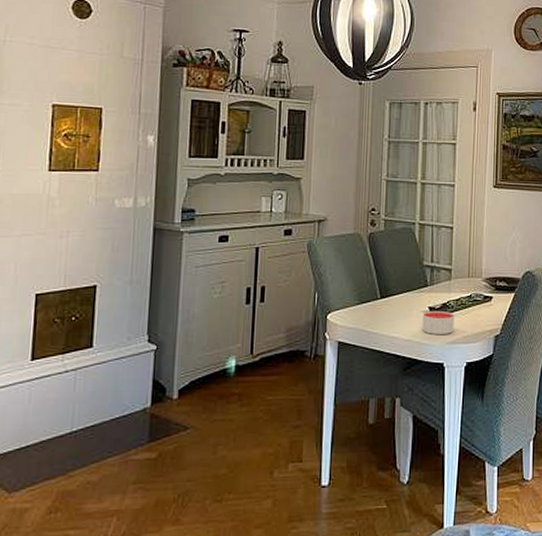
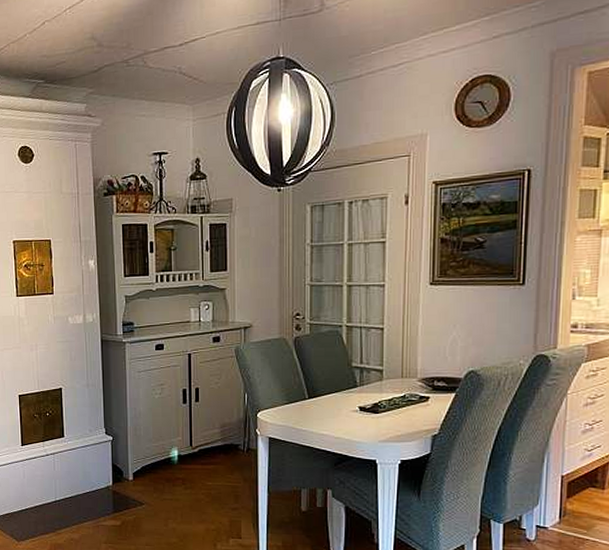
candle: present [422,310,454,334] -> none [352,410,387,433]

